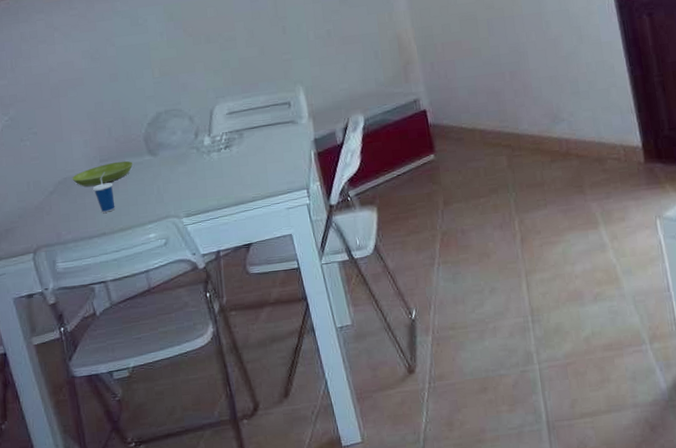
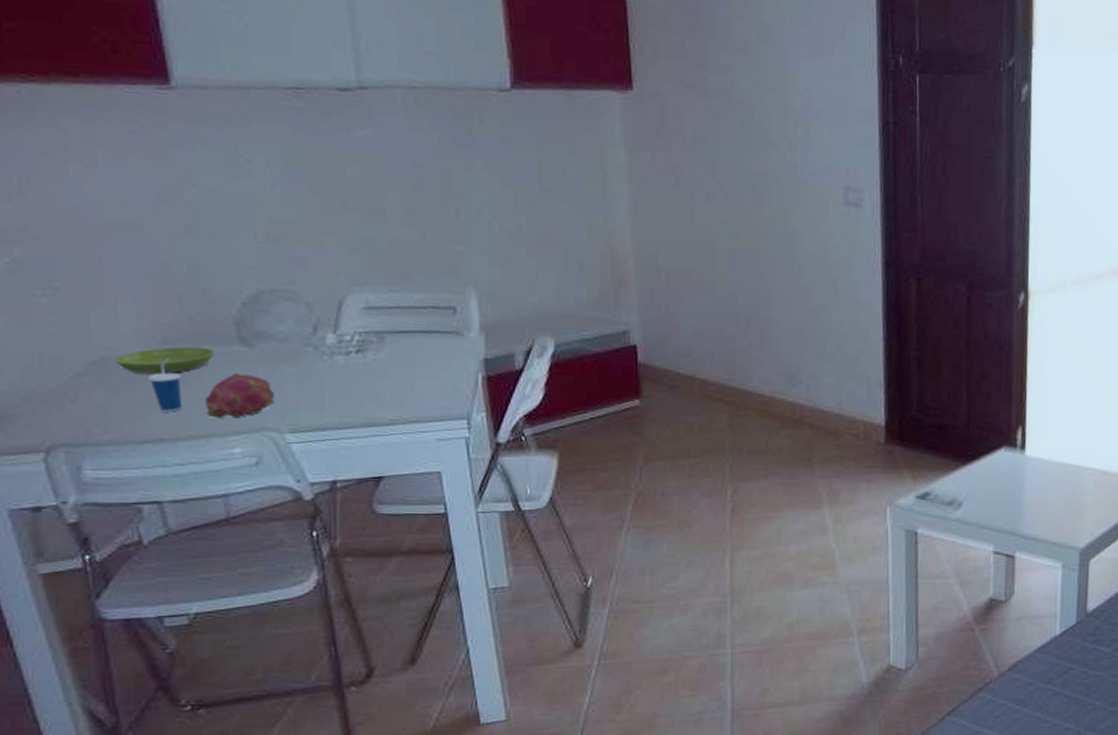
fruit: none [129,176,174,213] -> present [205,372,275,419]

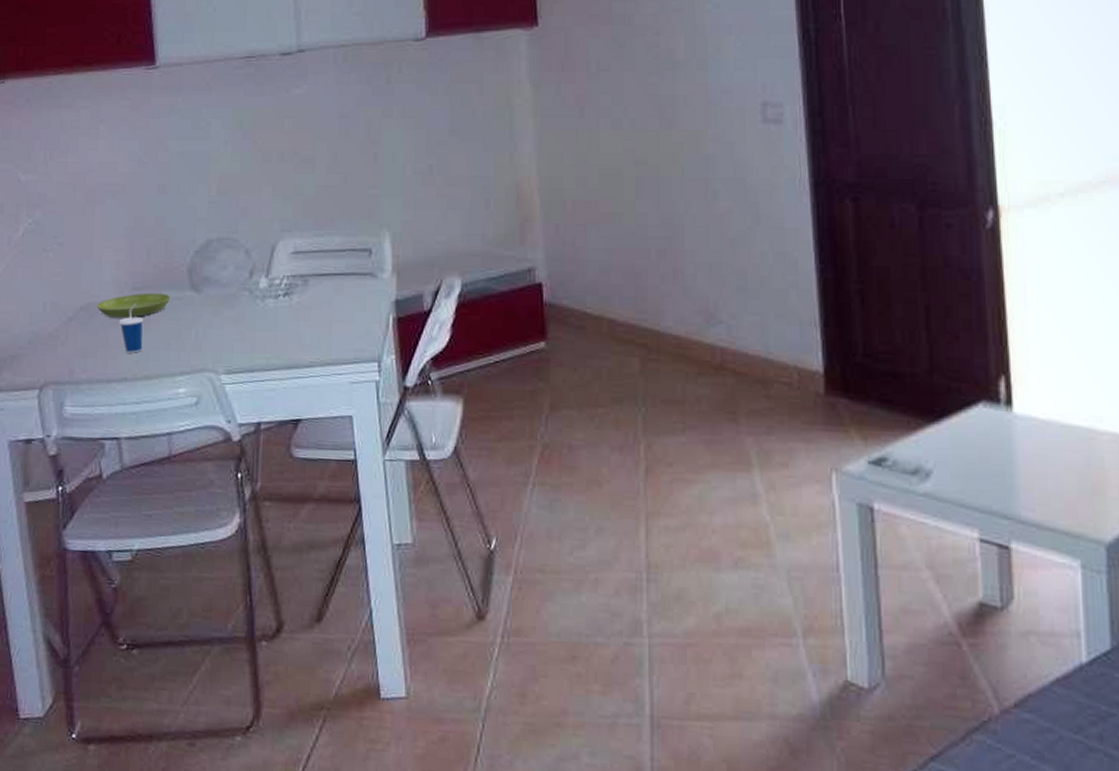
fruit: present [205,372,275,419] -> none [160,316,215,360]

